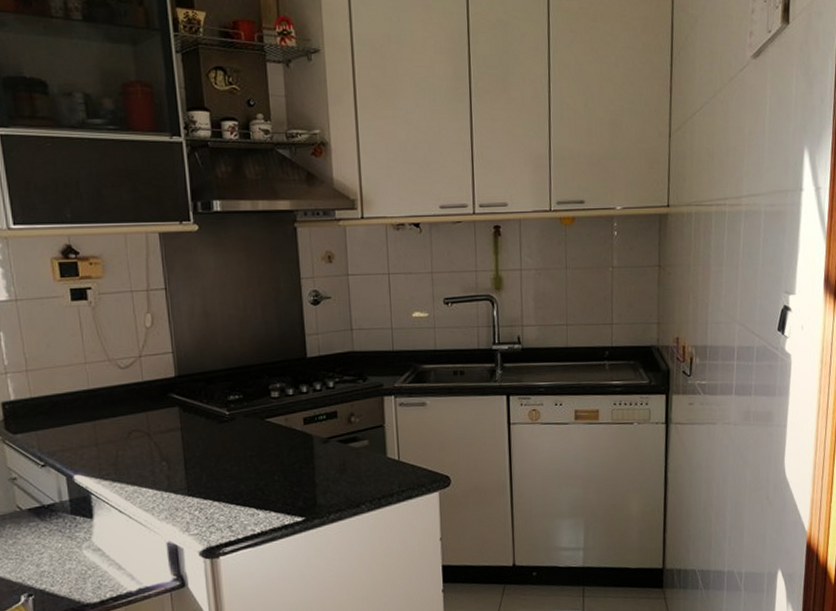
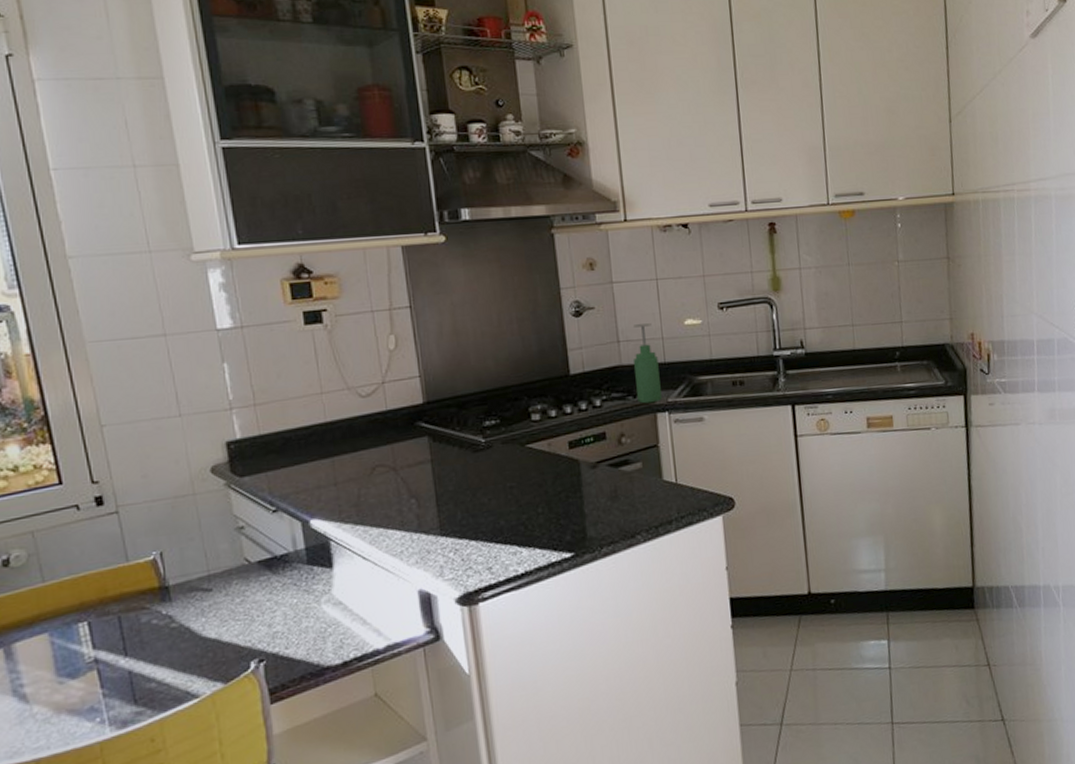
soap dispenser: none [364,314,389,387] -> present [632,323,662,404]

